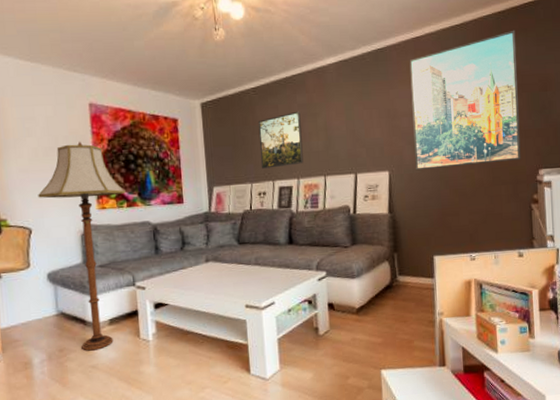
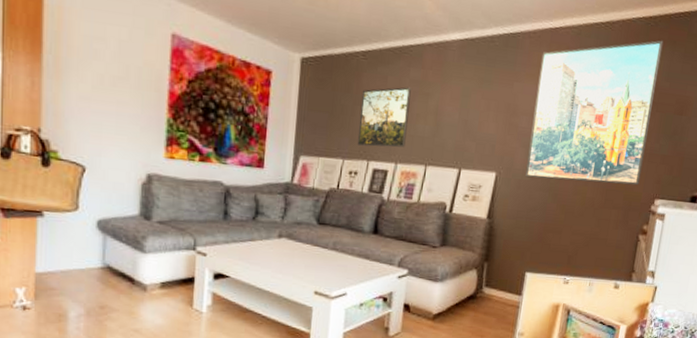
floor lamp: present [38,141,126,351] -> none [98,76,200,314]

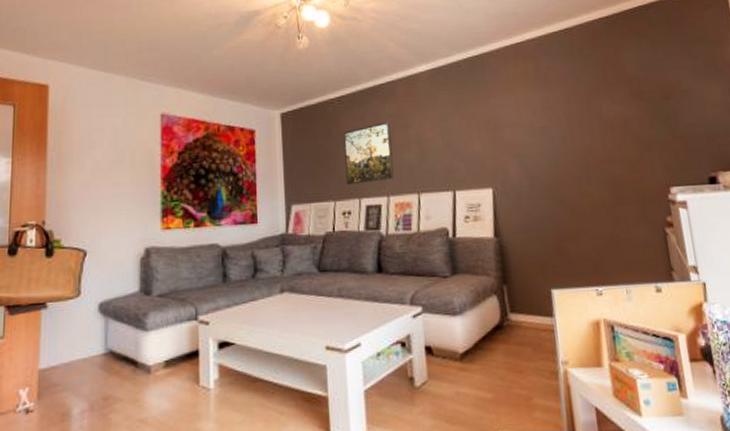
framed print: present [525,40,664,186] -> none [510,35,647,188]

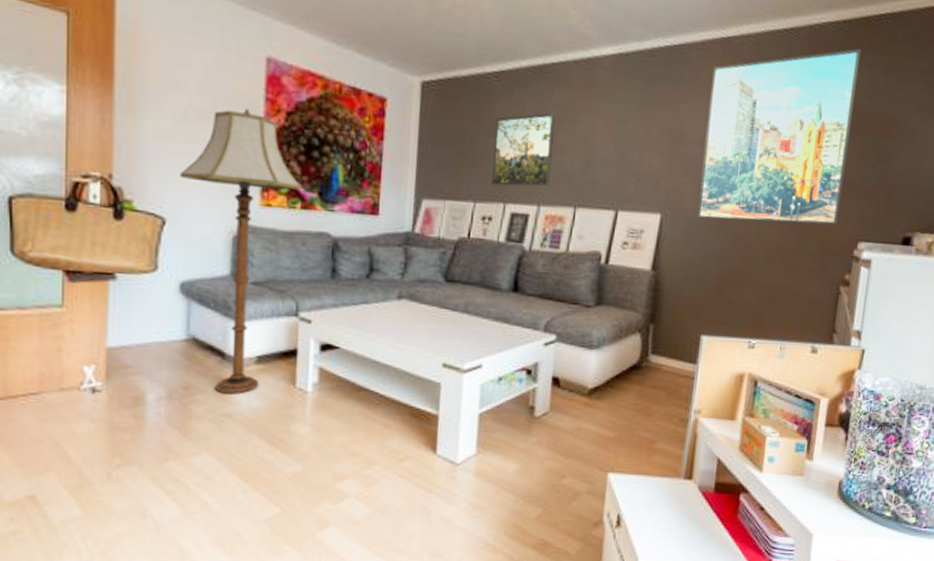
floor lamp: none [97,154,194,401] -> present [180,108,302,394]
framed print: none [510,35,647,188] -> present [697,48,861,226]

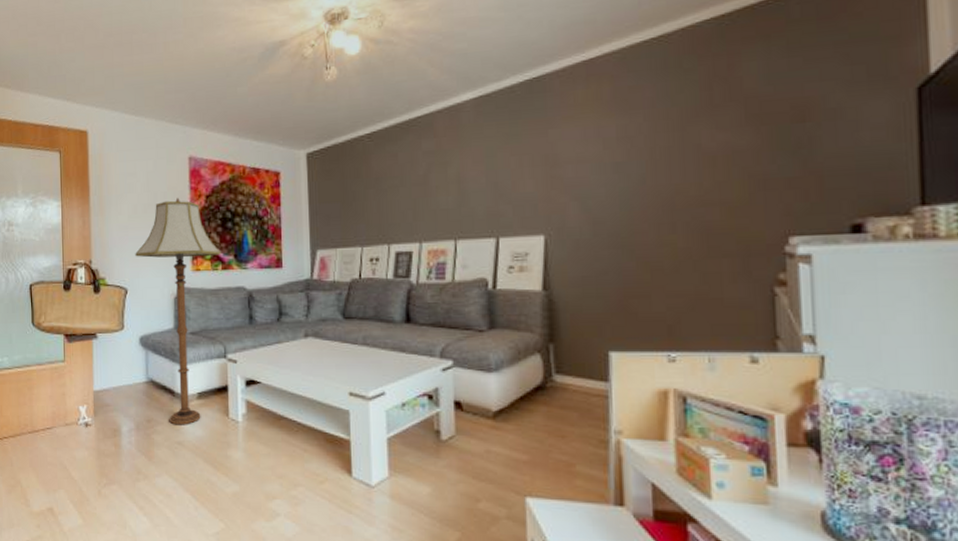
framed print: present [490,113,555,187] -> none [373,160,428,230]
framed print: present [697,48,861,226] -> none [578,38,757,235]

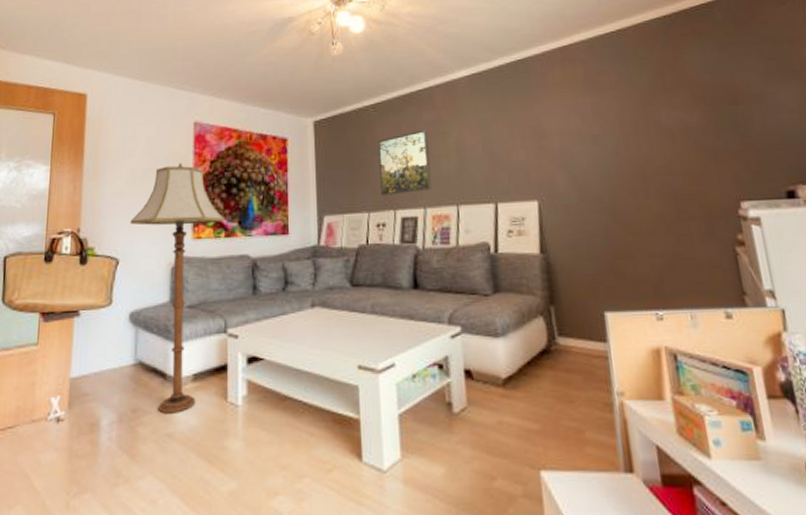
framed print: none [373,160,428,230] -> present [378,129,431,196]

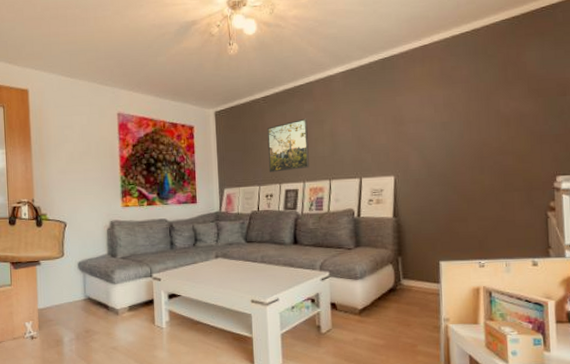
floor lamp: present [130,162,225,414] -> none [72,146,146,334]

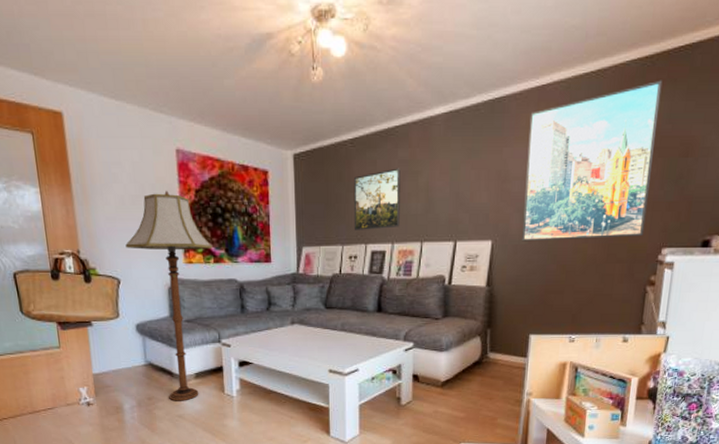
floor lamp: none [72,146,146,334] -> present [125,190,213,401]
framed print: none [417,34,536,176] -> present [522,80,663,242]

